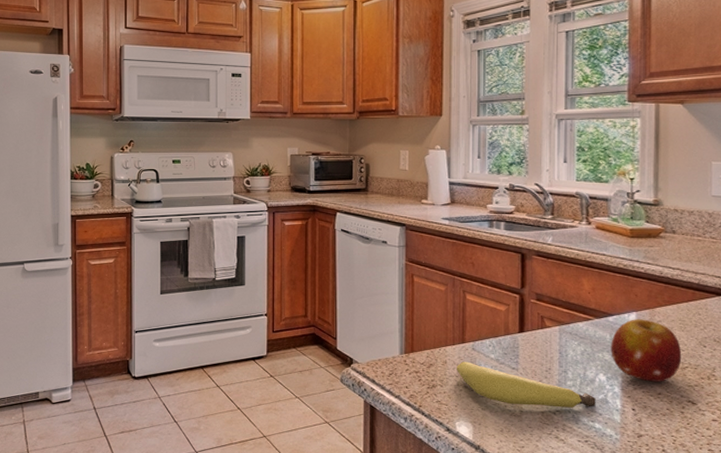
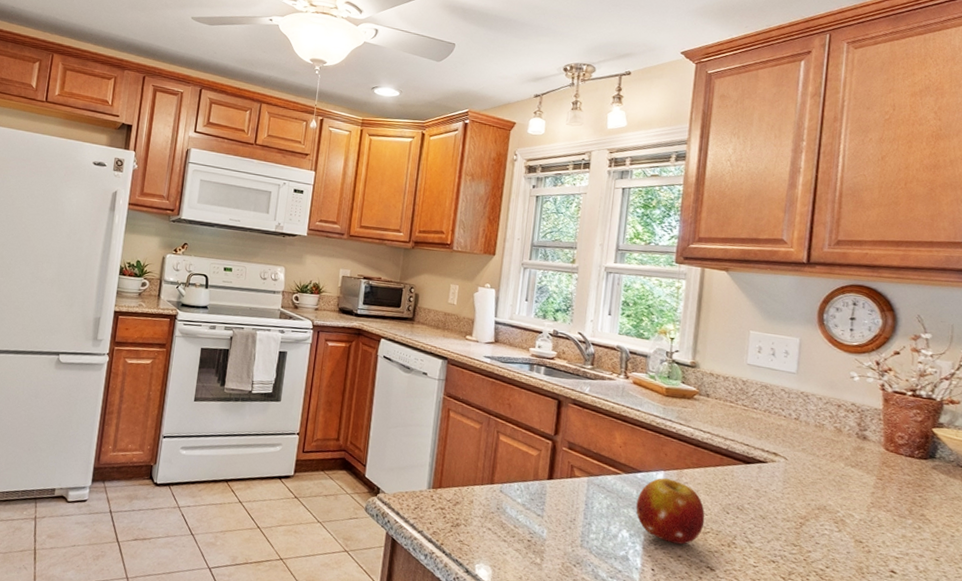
banana: present [457,361,596,408] -> none [482,502,617,563]

